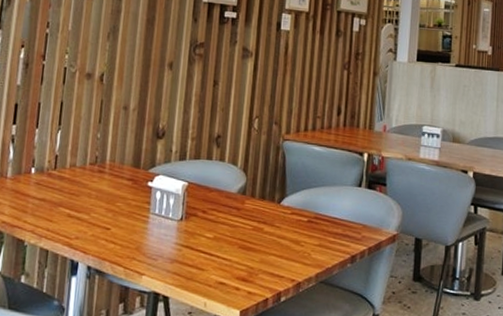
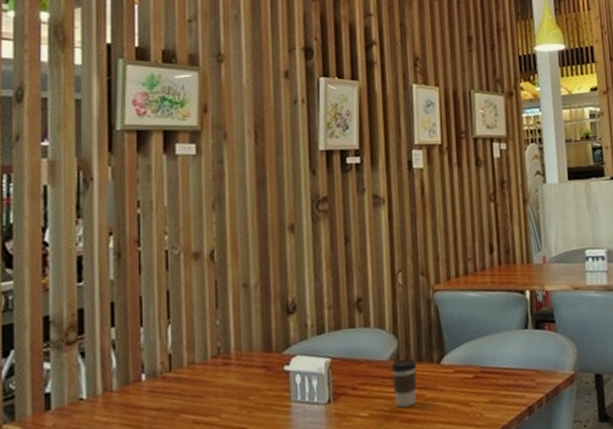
coffee cup: none [237,194,260,236] -> present [390,358,417,408]

